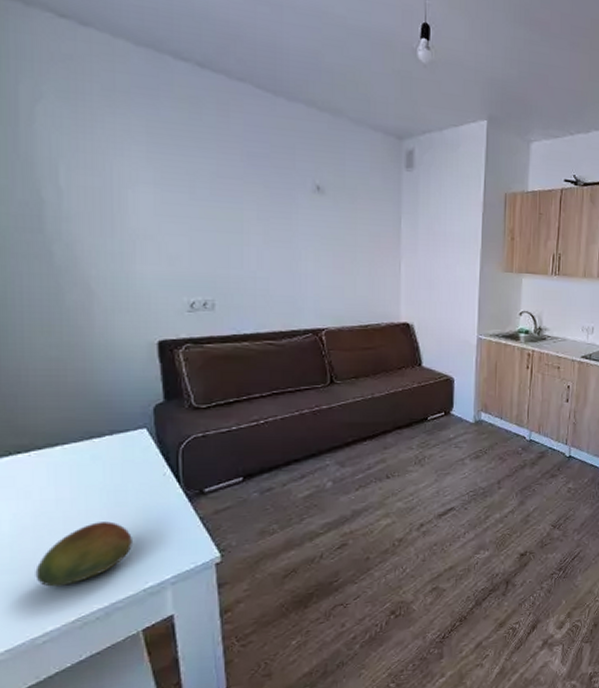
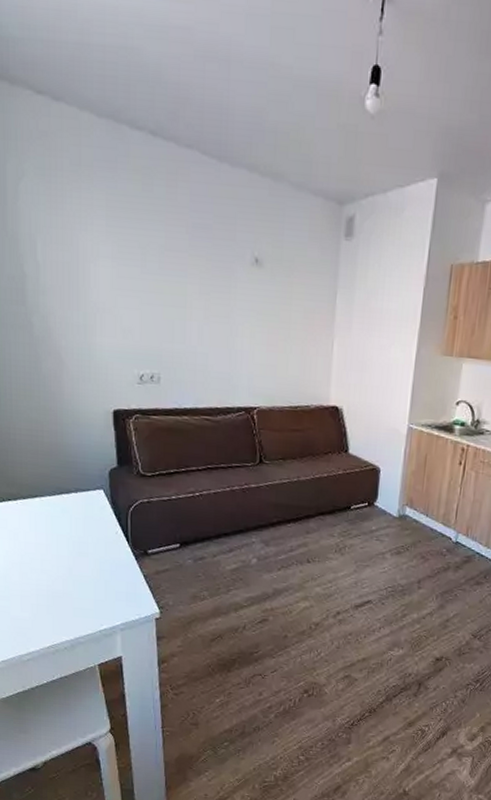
fruit: present [35,521,132,587] -> none [22,567,91,617]

